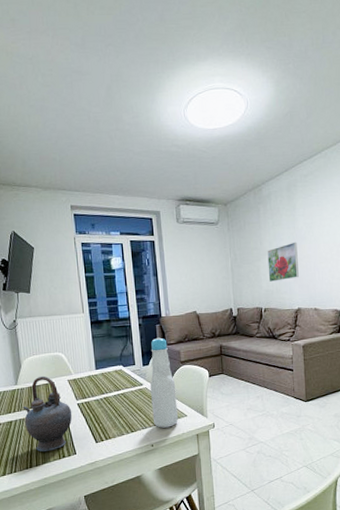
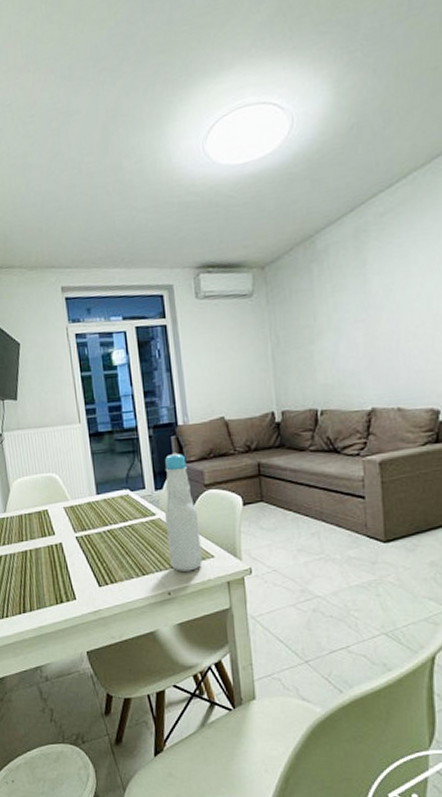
teapot: present [22,375,72,452] -> none [12,501,70,595]
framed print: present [267,242,299,282] -> none [324,312,373,373]

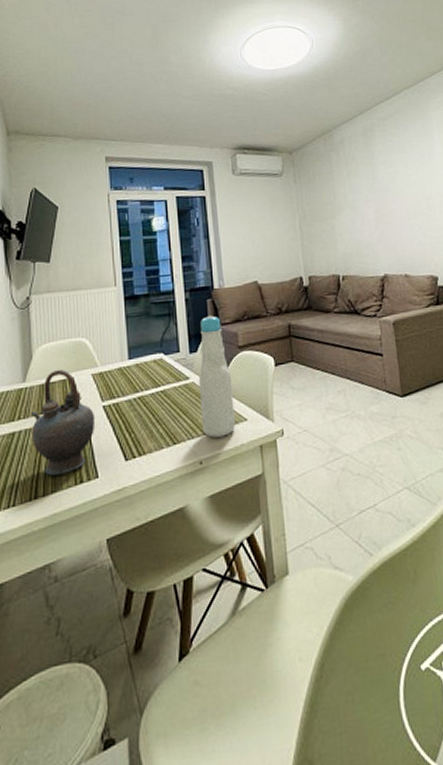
teapot: none [12,501,70,595] -> present [30,369,96,476]

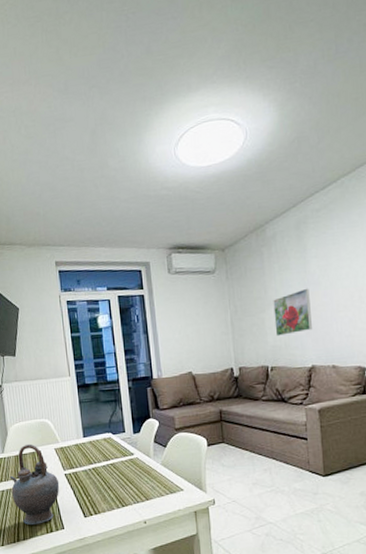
bottle: present [199,315,235,438] -> none [142,402,173,503]
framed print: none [342,194,383,243] -> present [273,288,312,336]

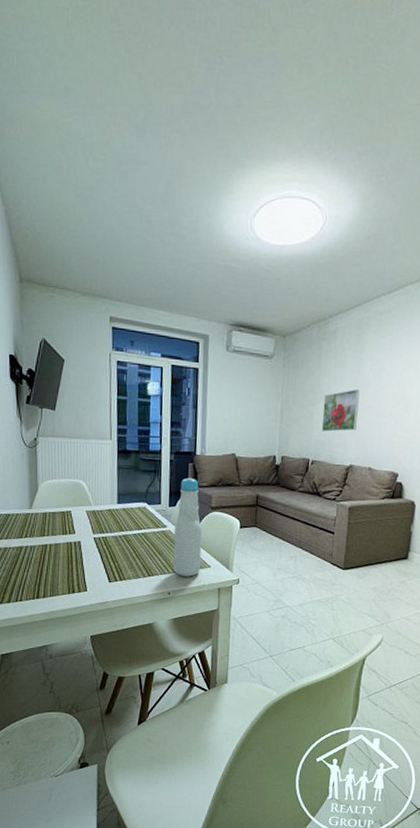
teapot: present [9,443,60,526] -> none [35,502,87,584]
bottle: none [142,402,173,503] -> present [173,477,202,577]

